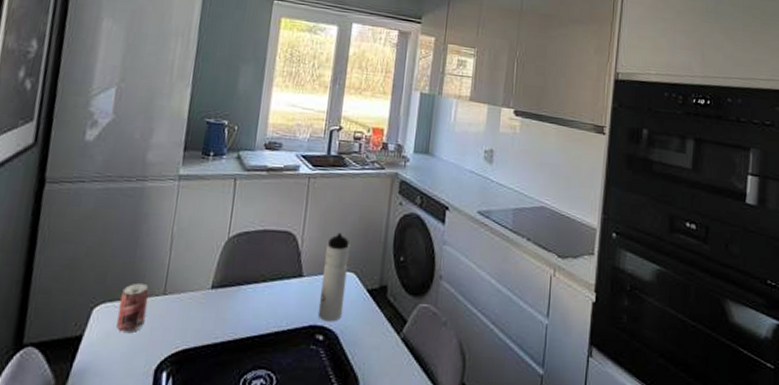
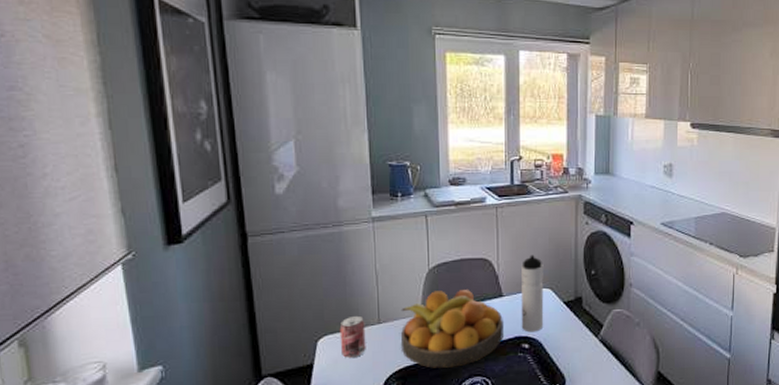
fruit bowl: none [183,263,300,356] -> present [400,290,503,368]

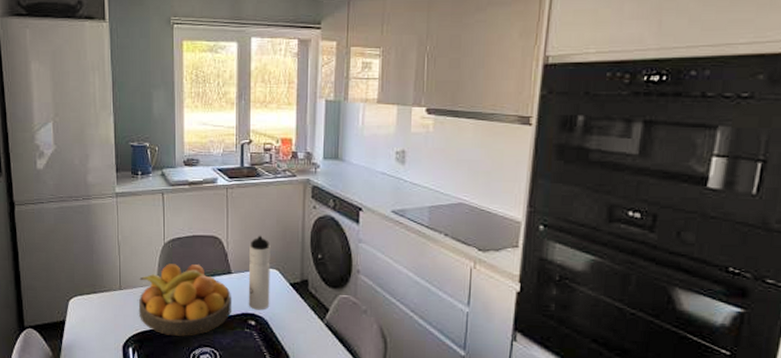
beverage can: present [339,315,366,359] -> none [87,281,109,319]

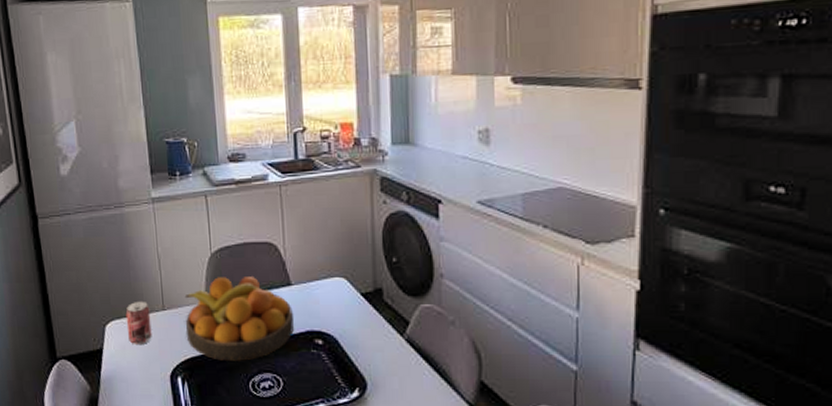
beverage can: none [87,281,109,319] -> present [125,301,152,346]
water bottle: present [248,235,271,311] -> none [311,238,339,327]

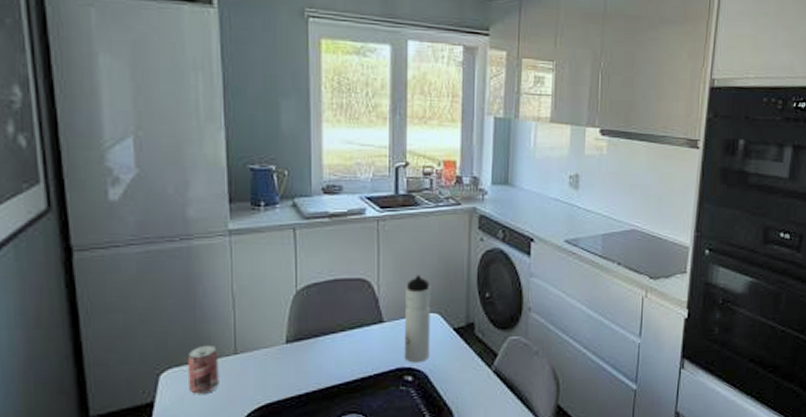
fruit bowl: present [184,277,294,361] -> none [261,315,383,405]
water bottle: none [311,238,339,327] -> present [404,274,431,363]

